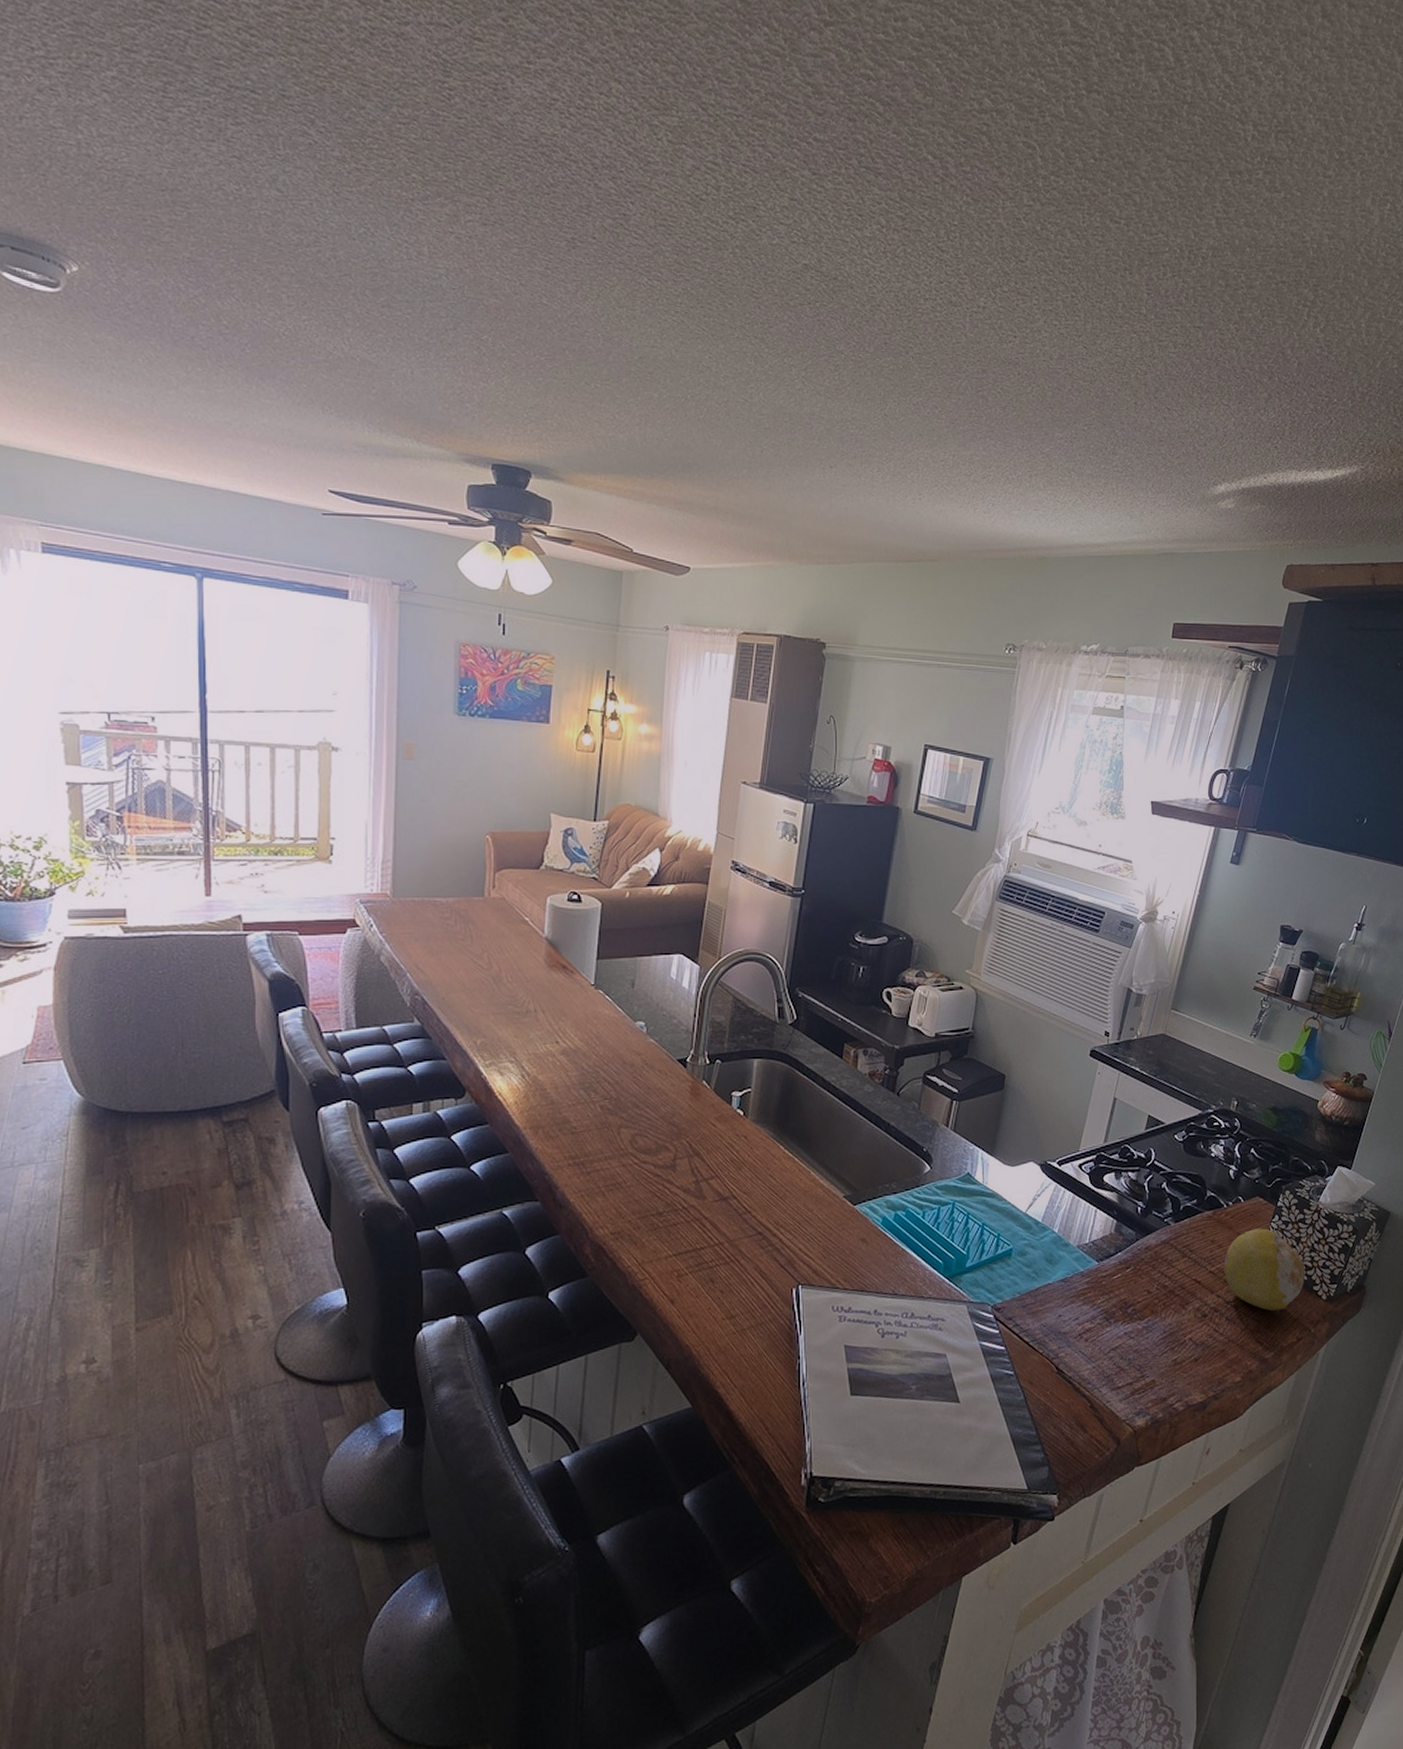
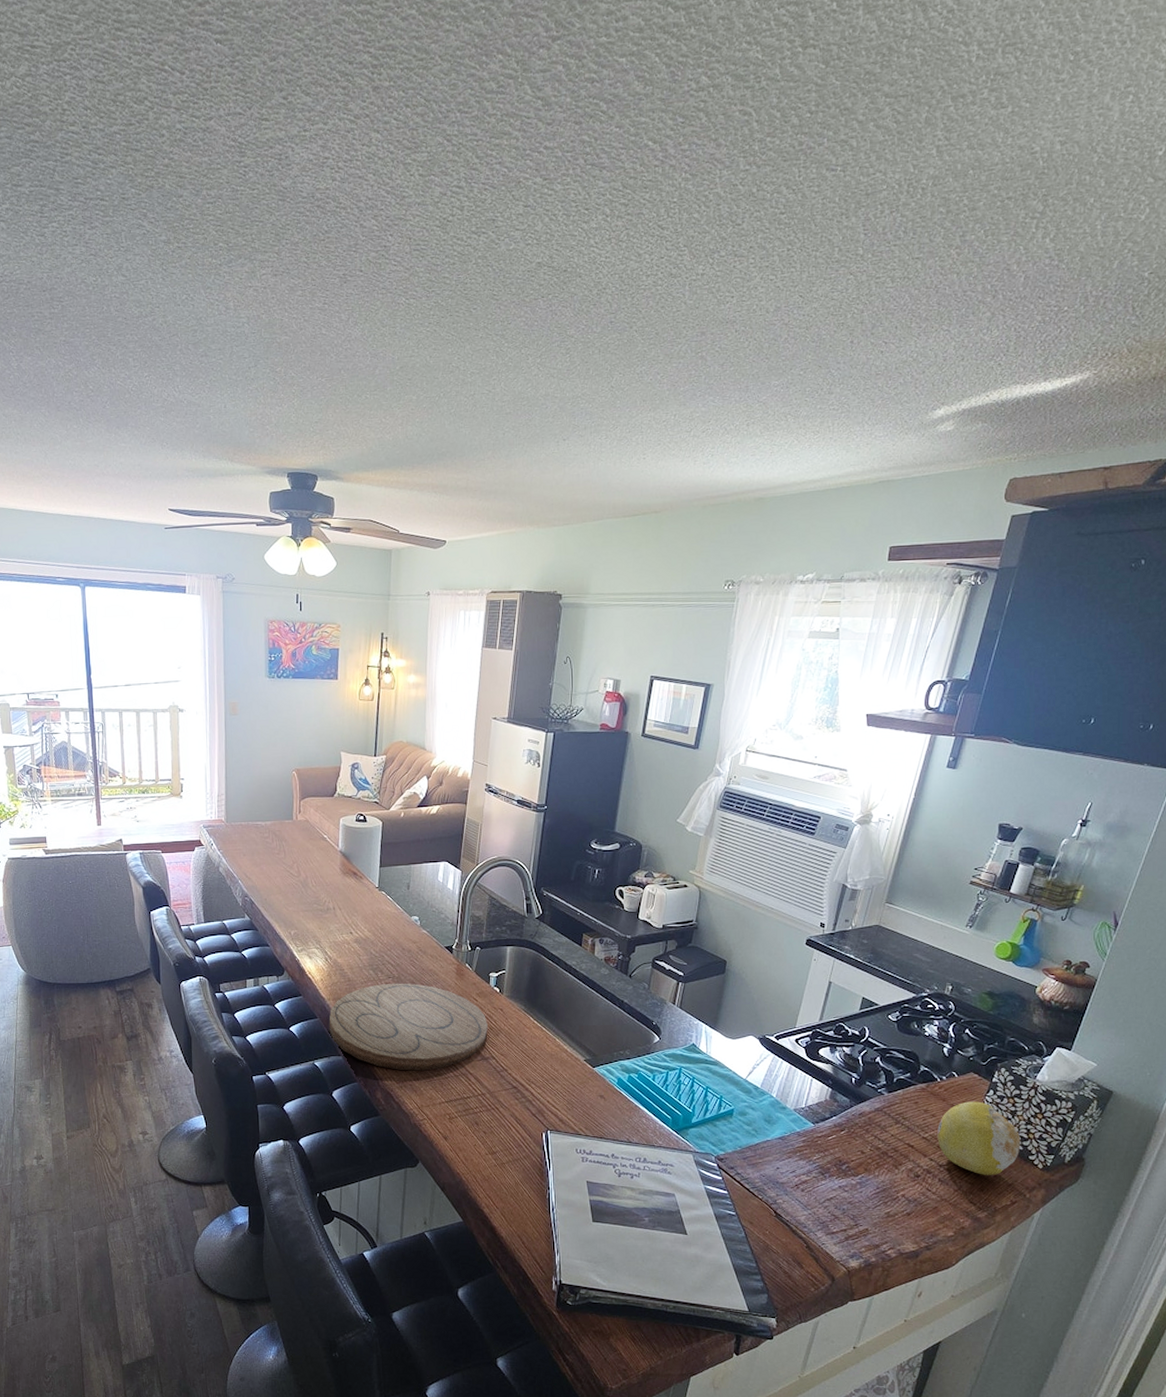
cutting board: none [524,1105,728,1218] -> present [329,983,488,1071]

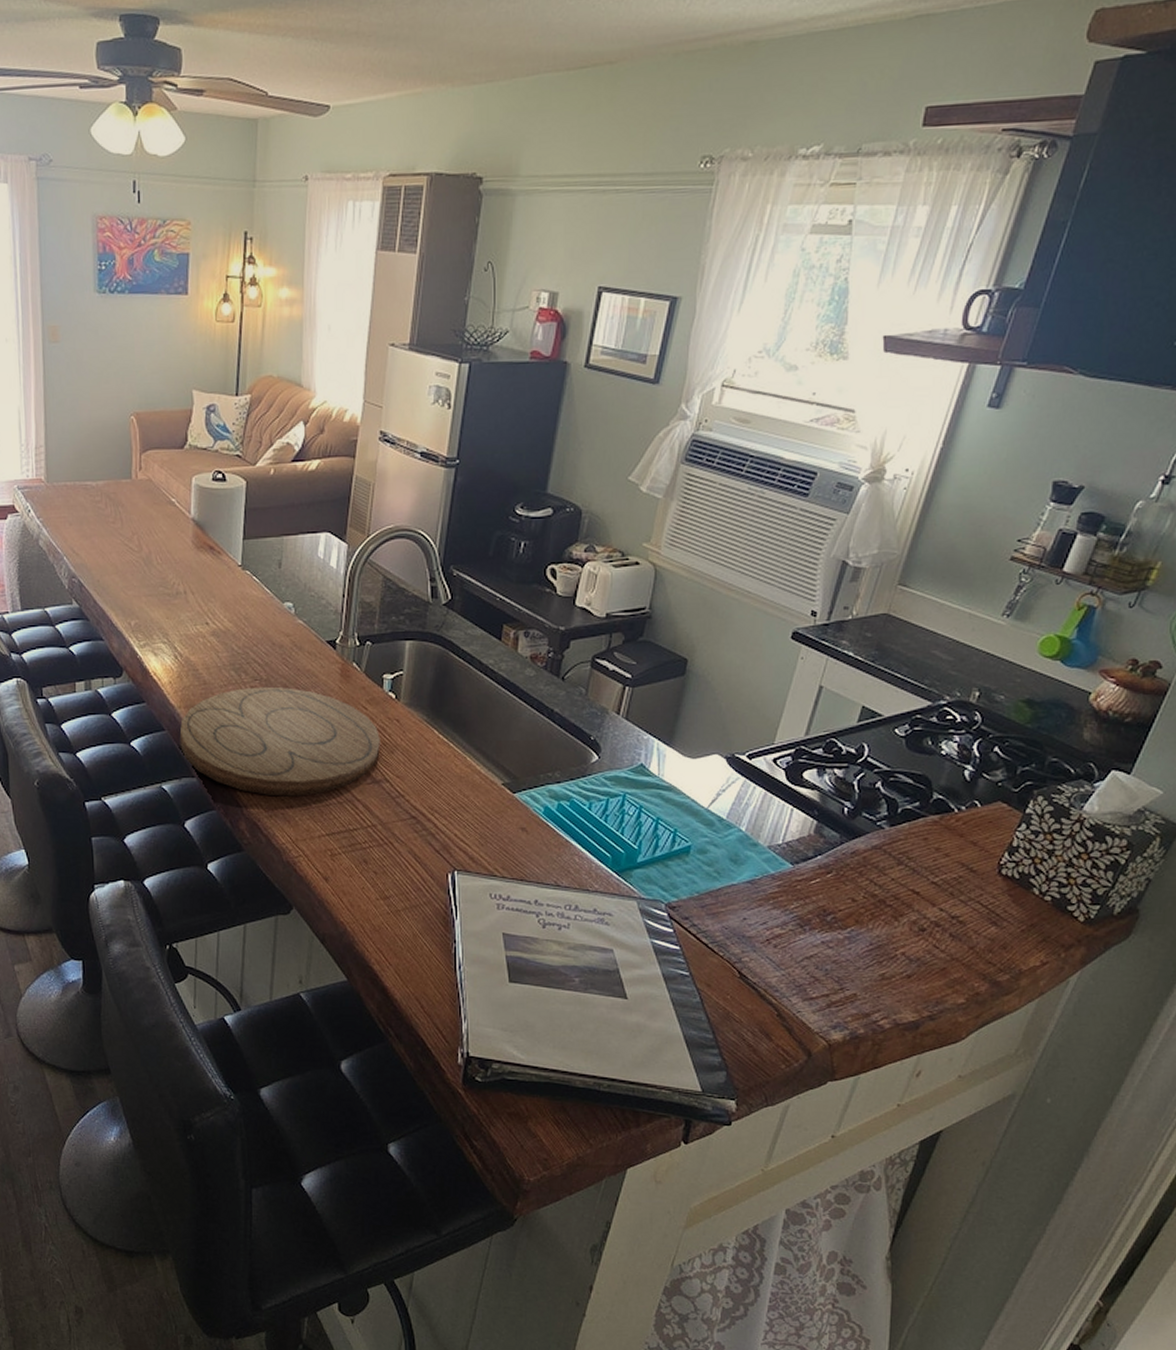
fruit: present [937,1101,1021,1175] -> none [950,838,1059,929]

